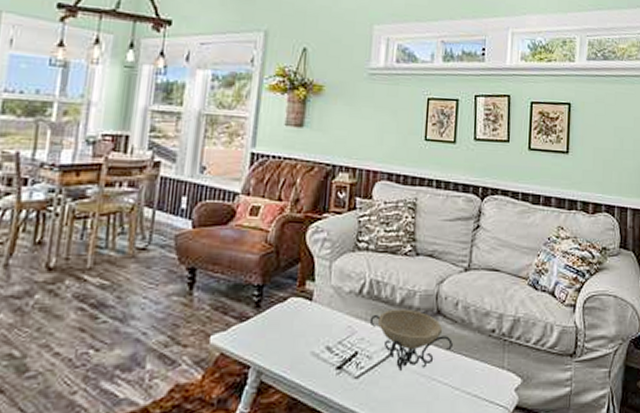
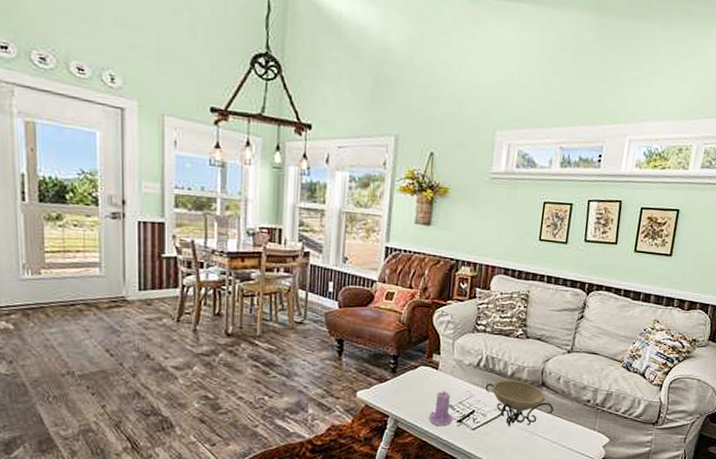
candle: none [300,327,331,377] -> present [428,390,453,426]

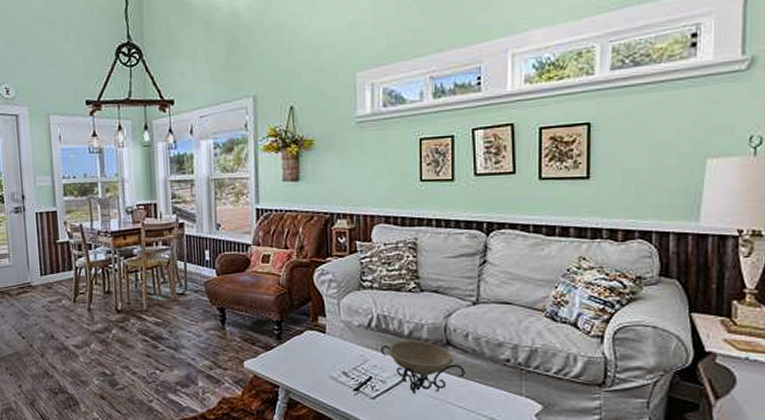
candle: present [428,390,453,426] -> none [321,356,349,396]

